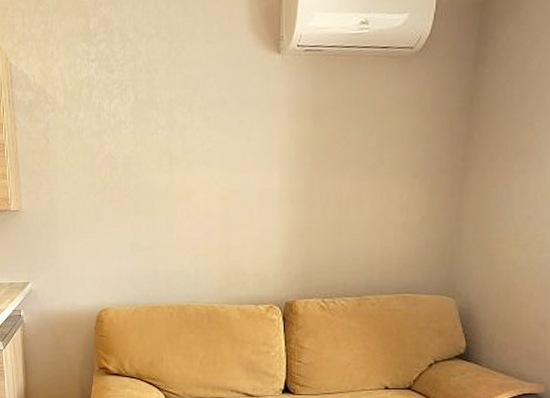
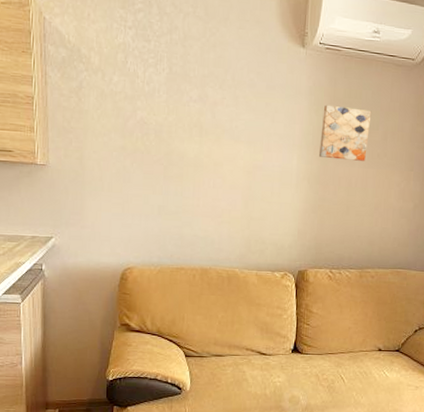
wall art: none [302,113,363,174] -> present [318,104,372,161]

